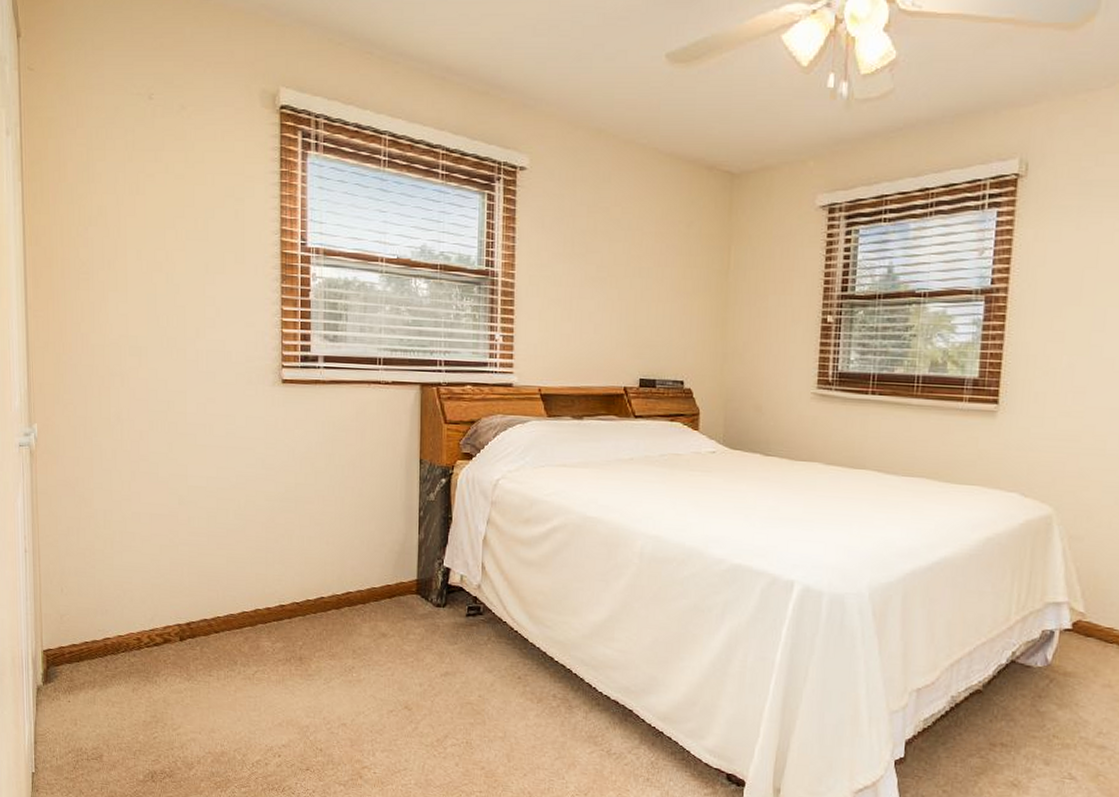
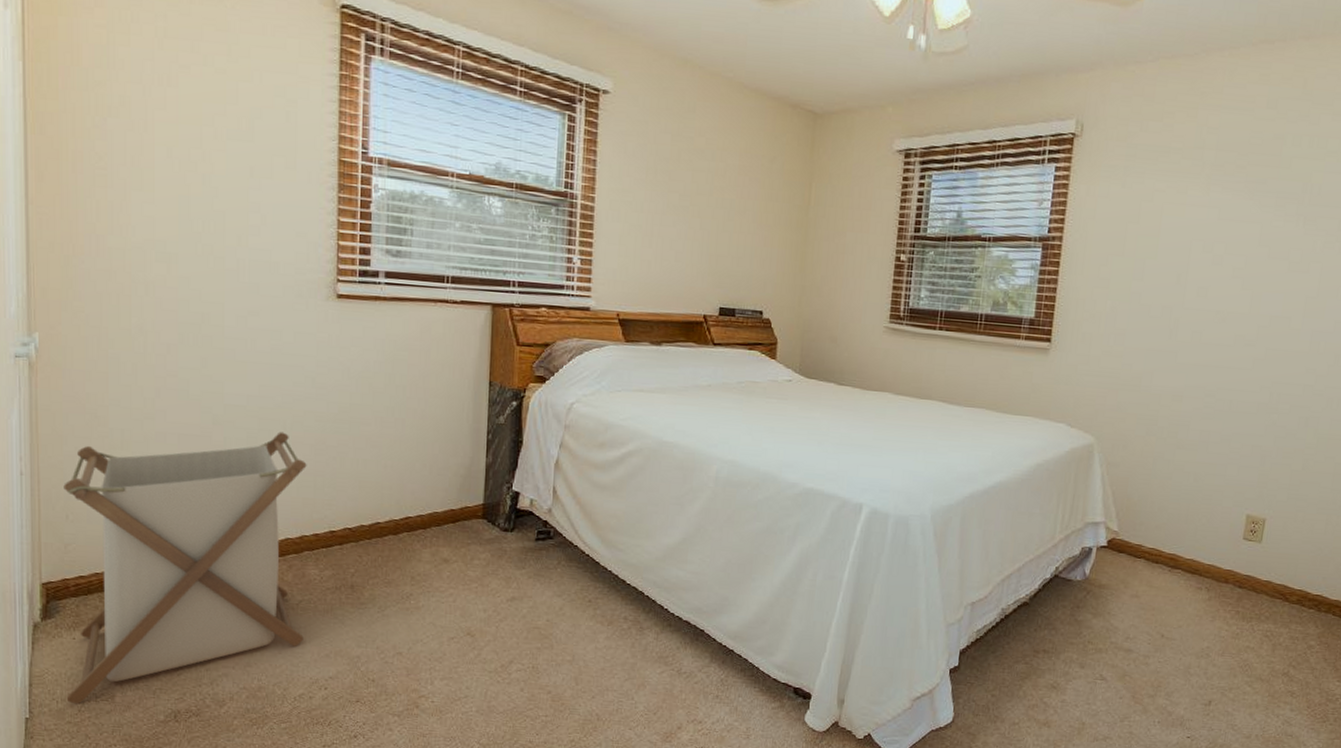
laundry basket: none [59,511,259,762] -> present [63,431,307,704]

